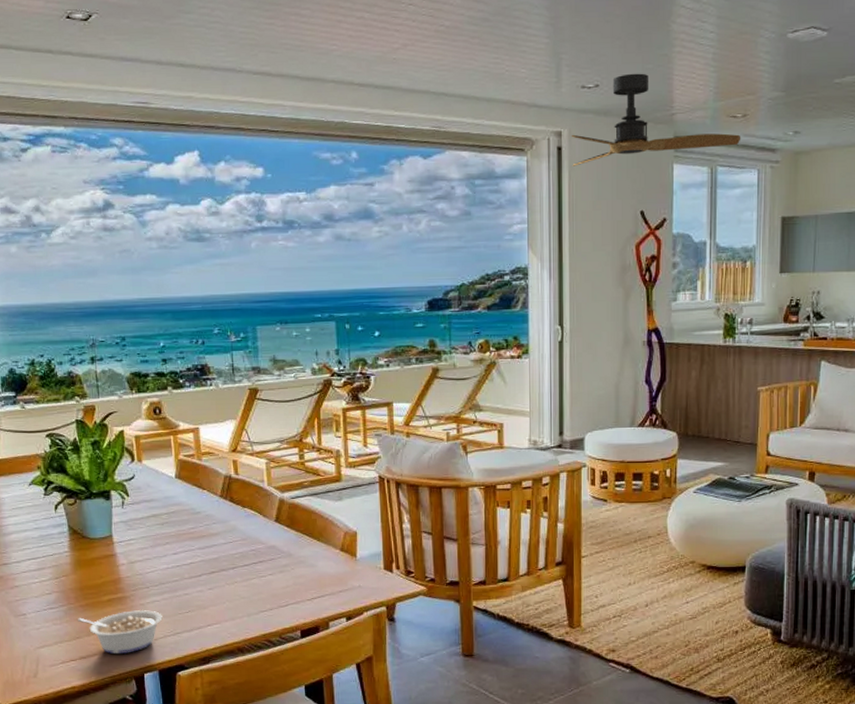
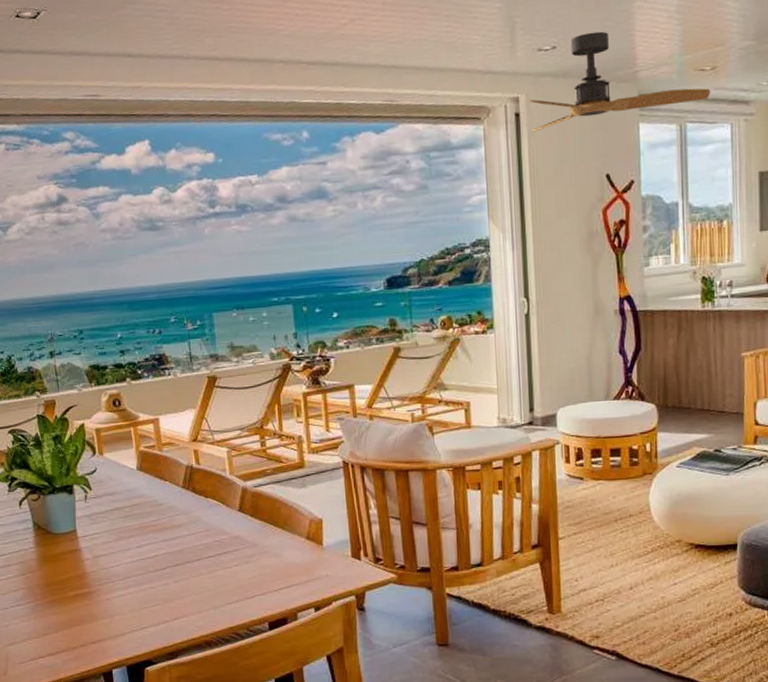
legume: present [77,610,163,654] -> none [44,605,129,650]

